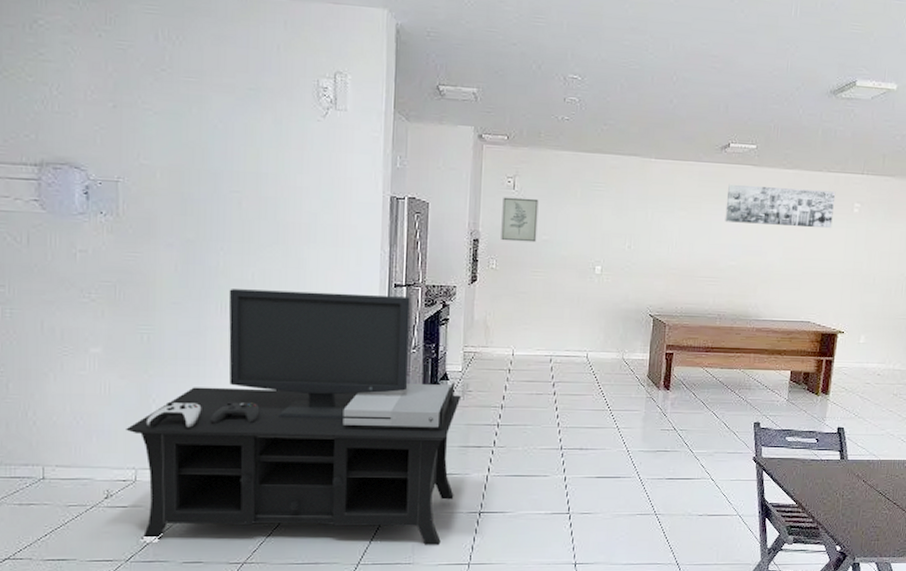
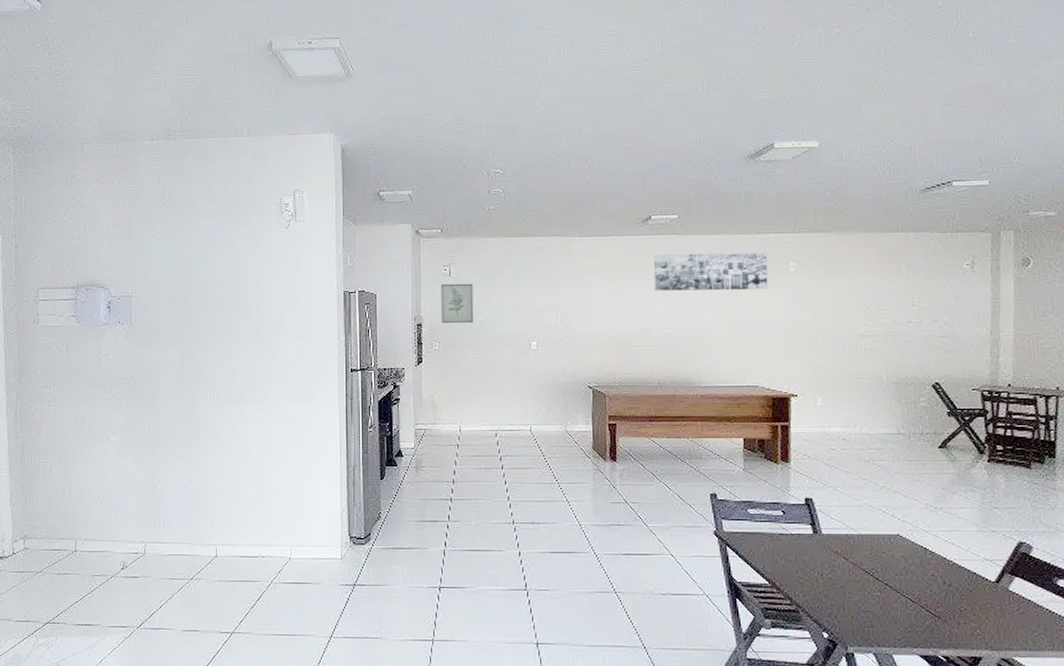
media console: present [126,289,462,546] -> none [137,379,416,621]

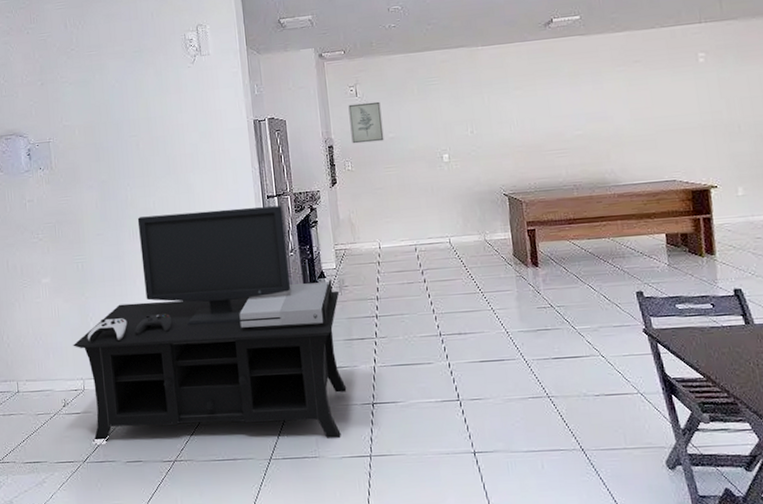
media console: none [137,379,416,621] -> present [73,206,347,442]
wall art: present [653,252,768,291] -> none [559,45,678,94]

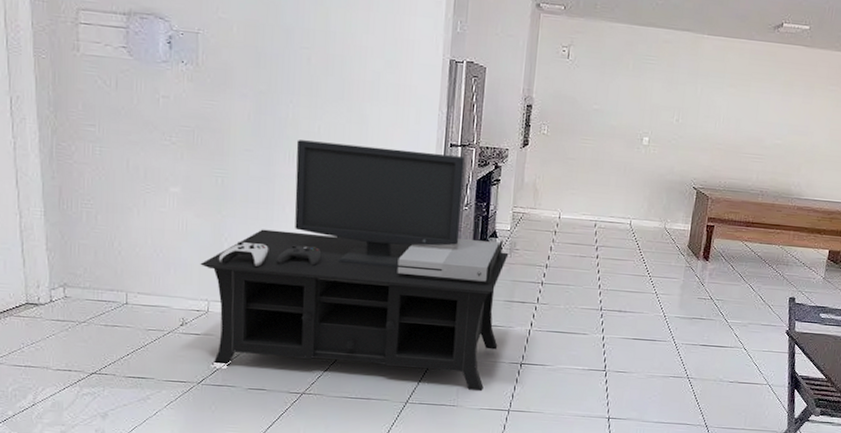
wall art: present [348,101,384,144] -> none [553,65,592,111]

